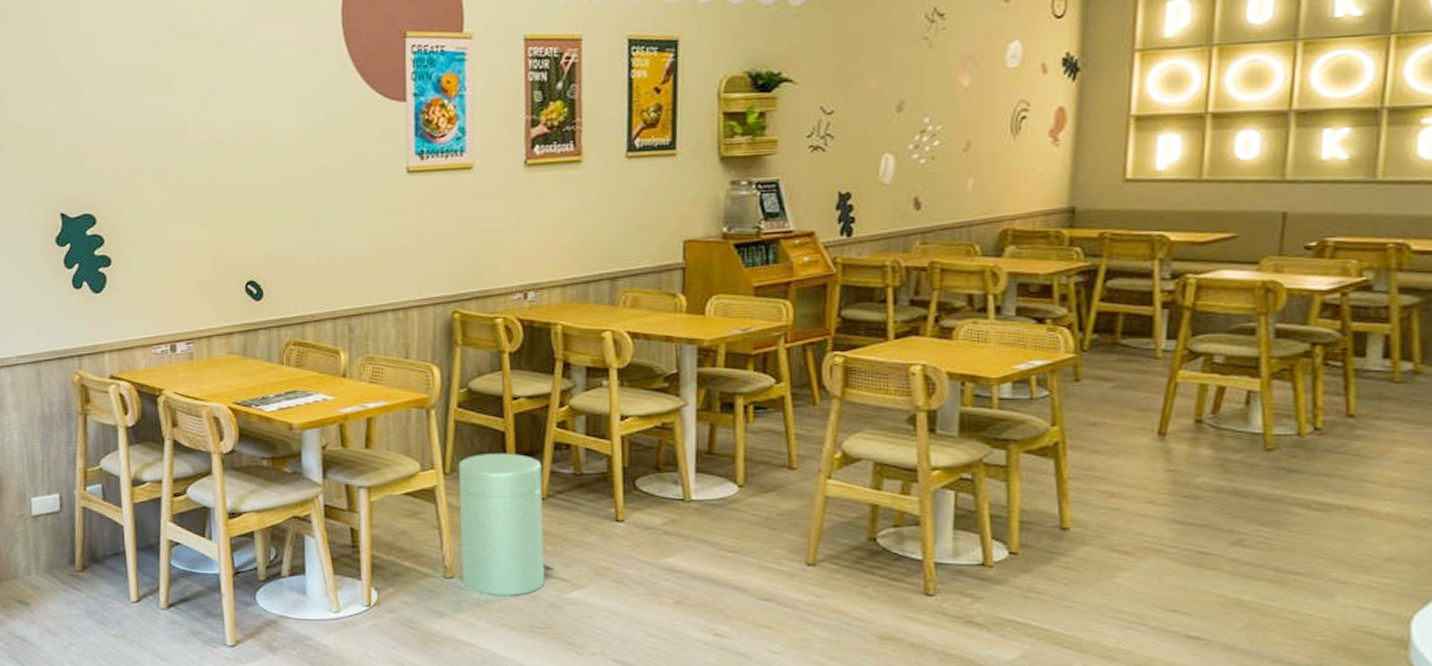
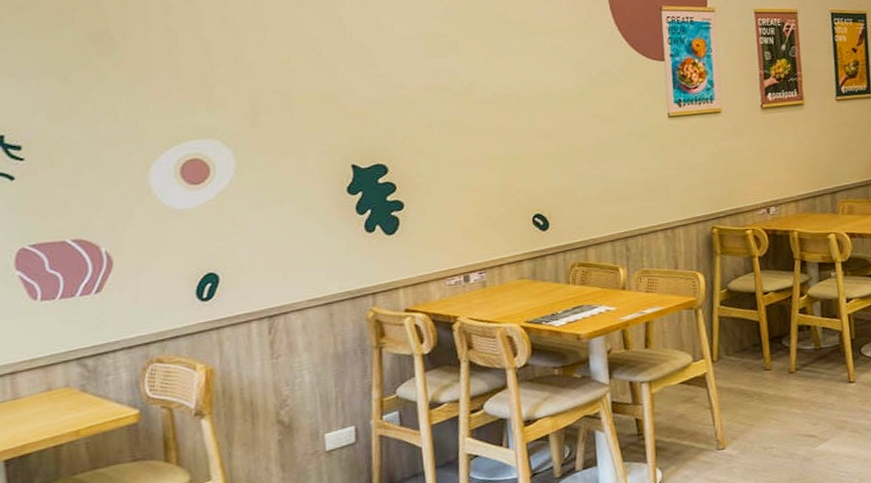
trash can: present [459,452,554,596] -> none [724,338,805,459]

